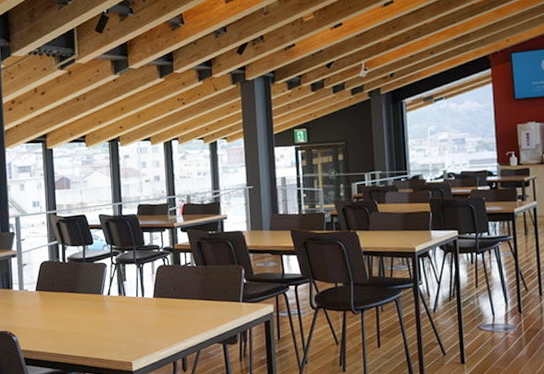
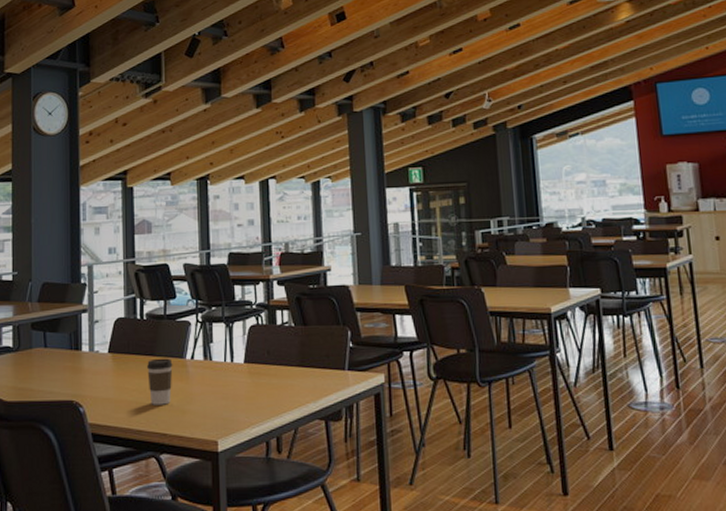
coffee cup: none [69,294,92,334] -> present [146,358,173,405]

